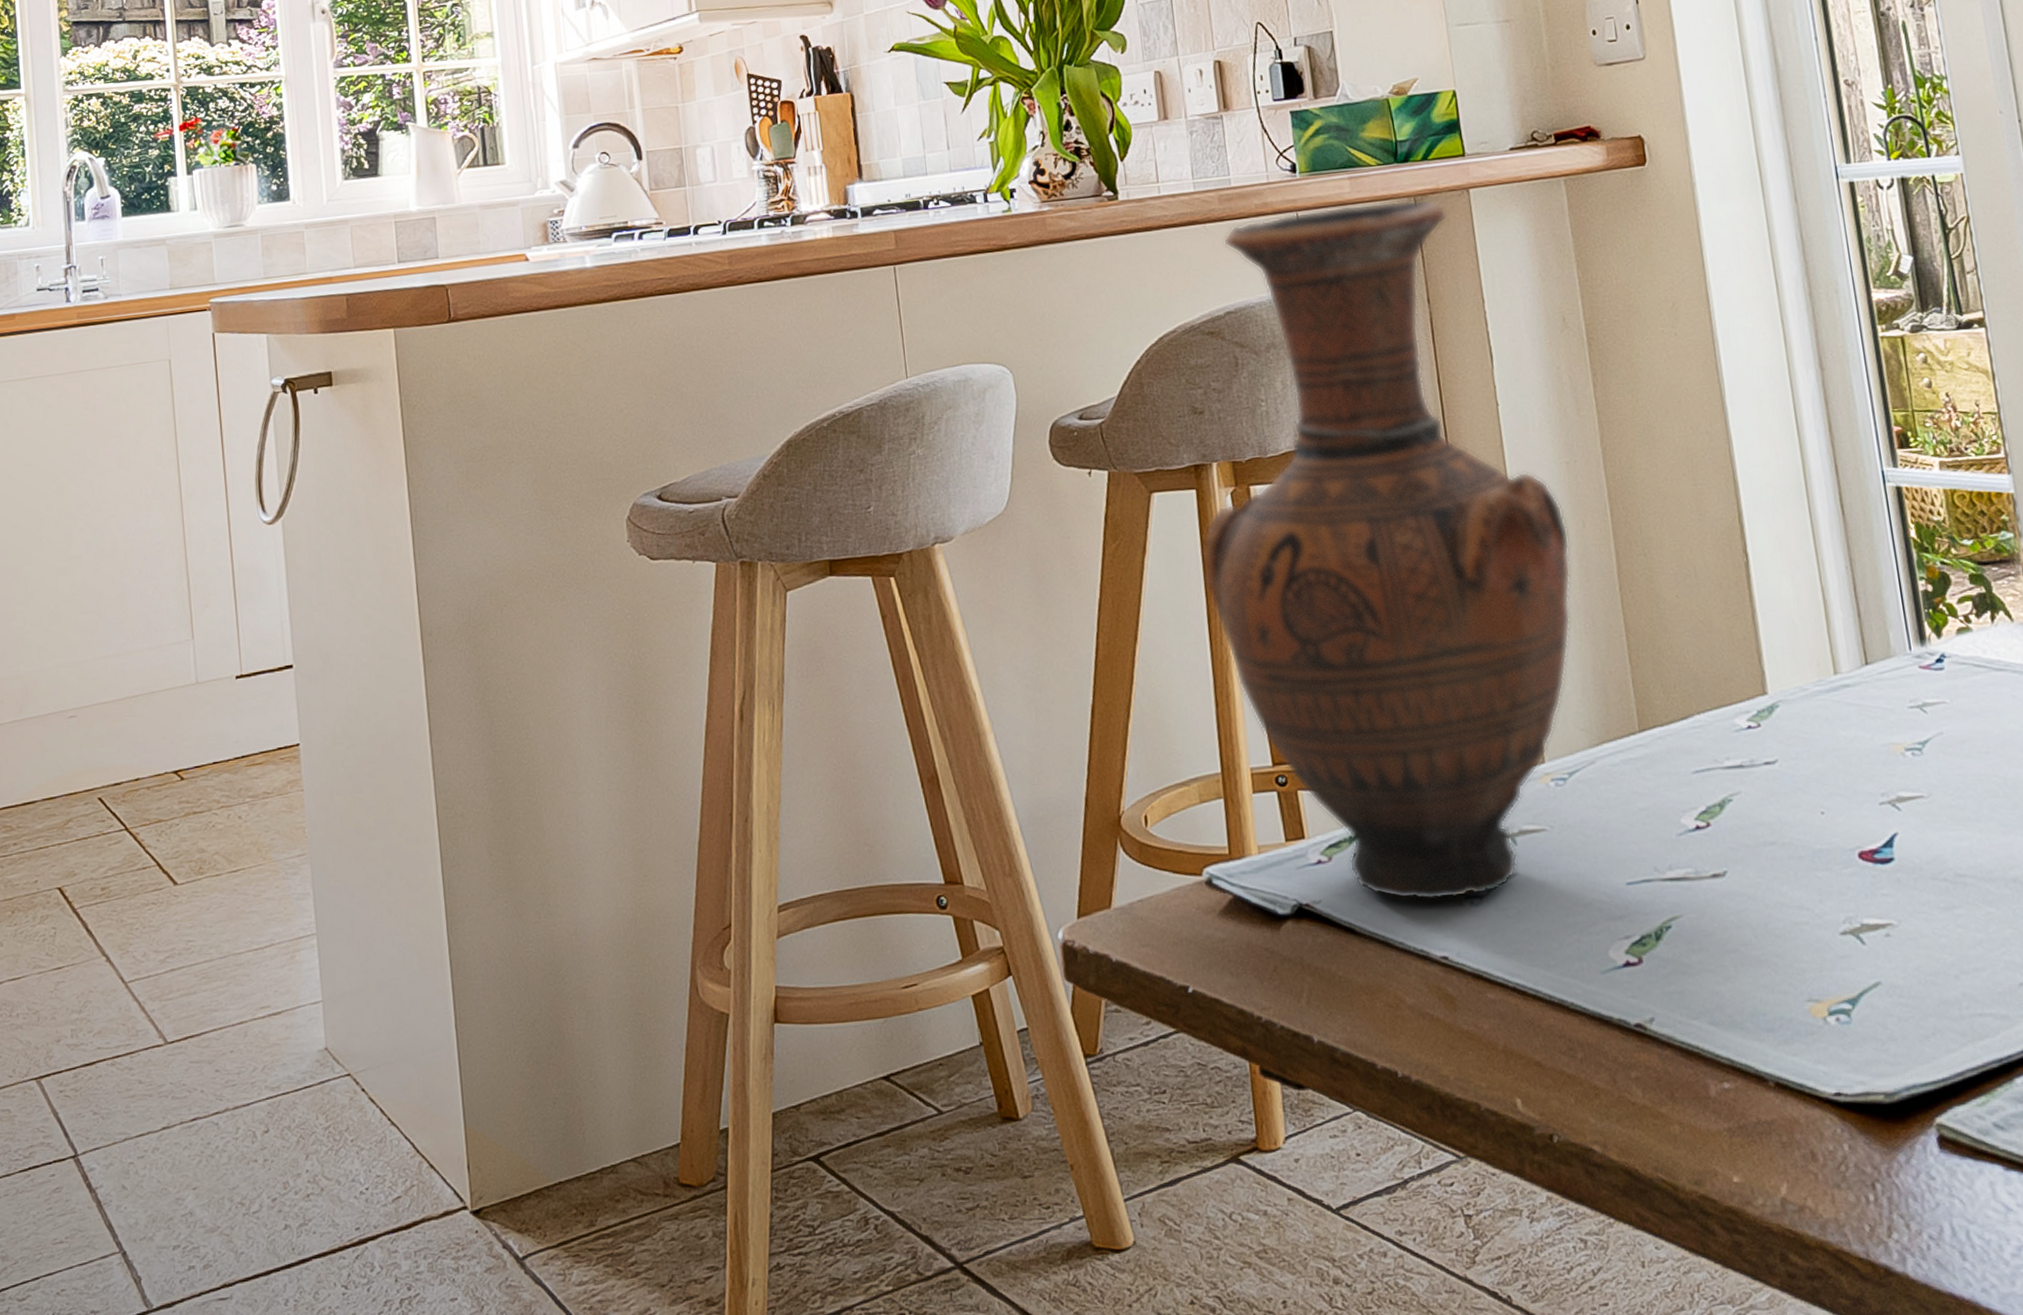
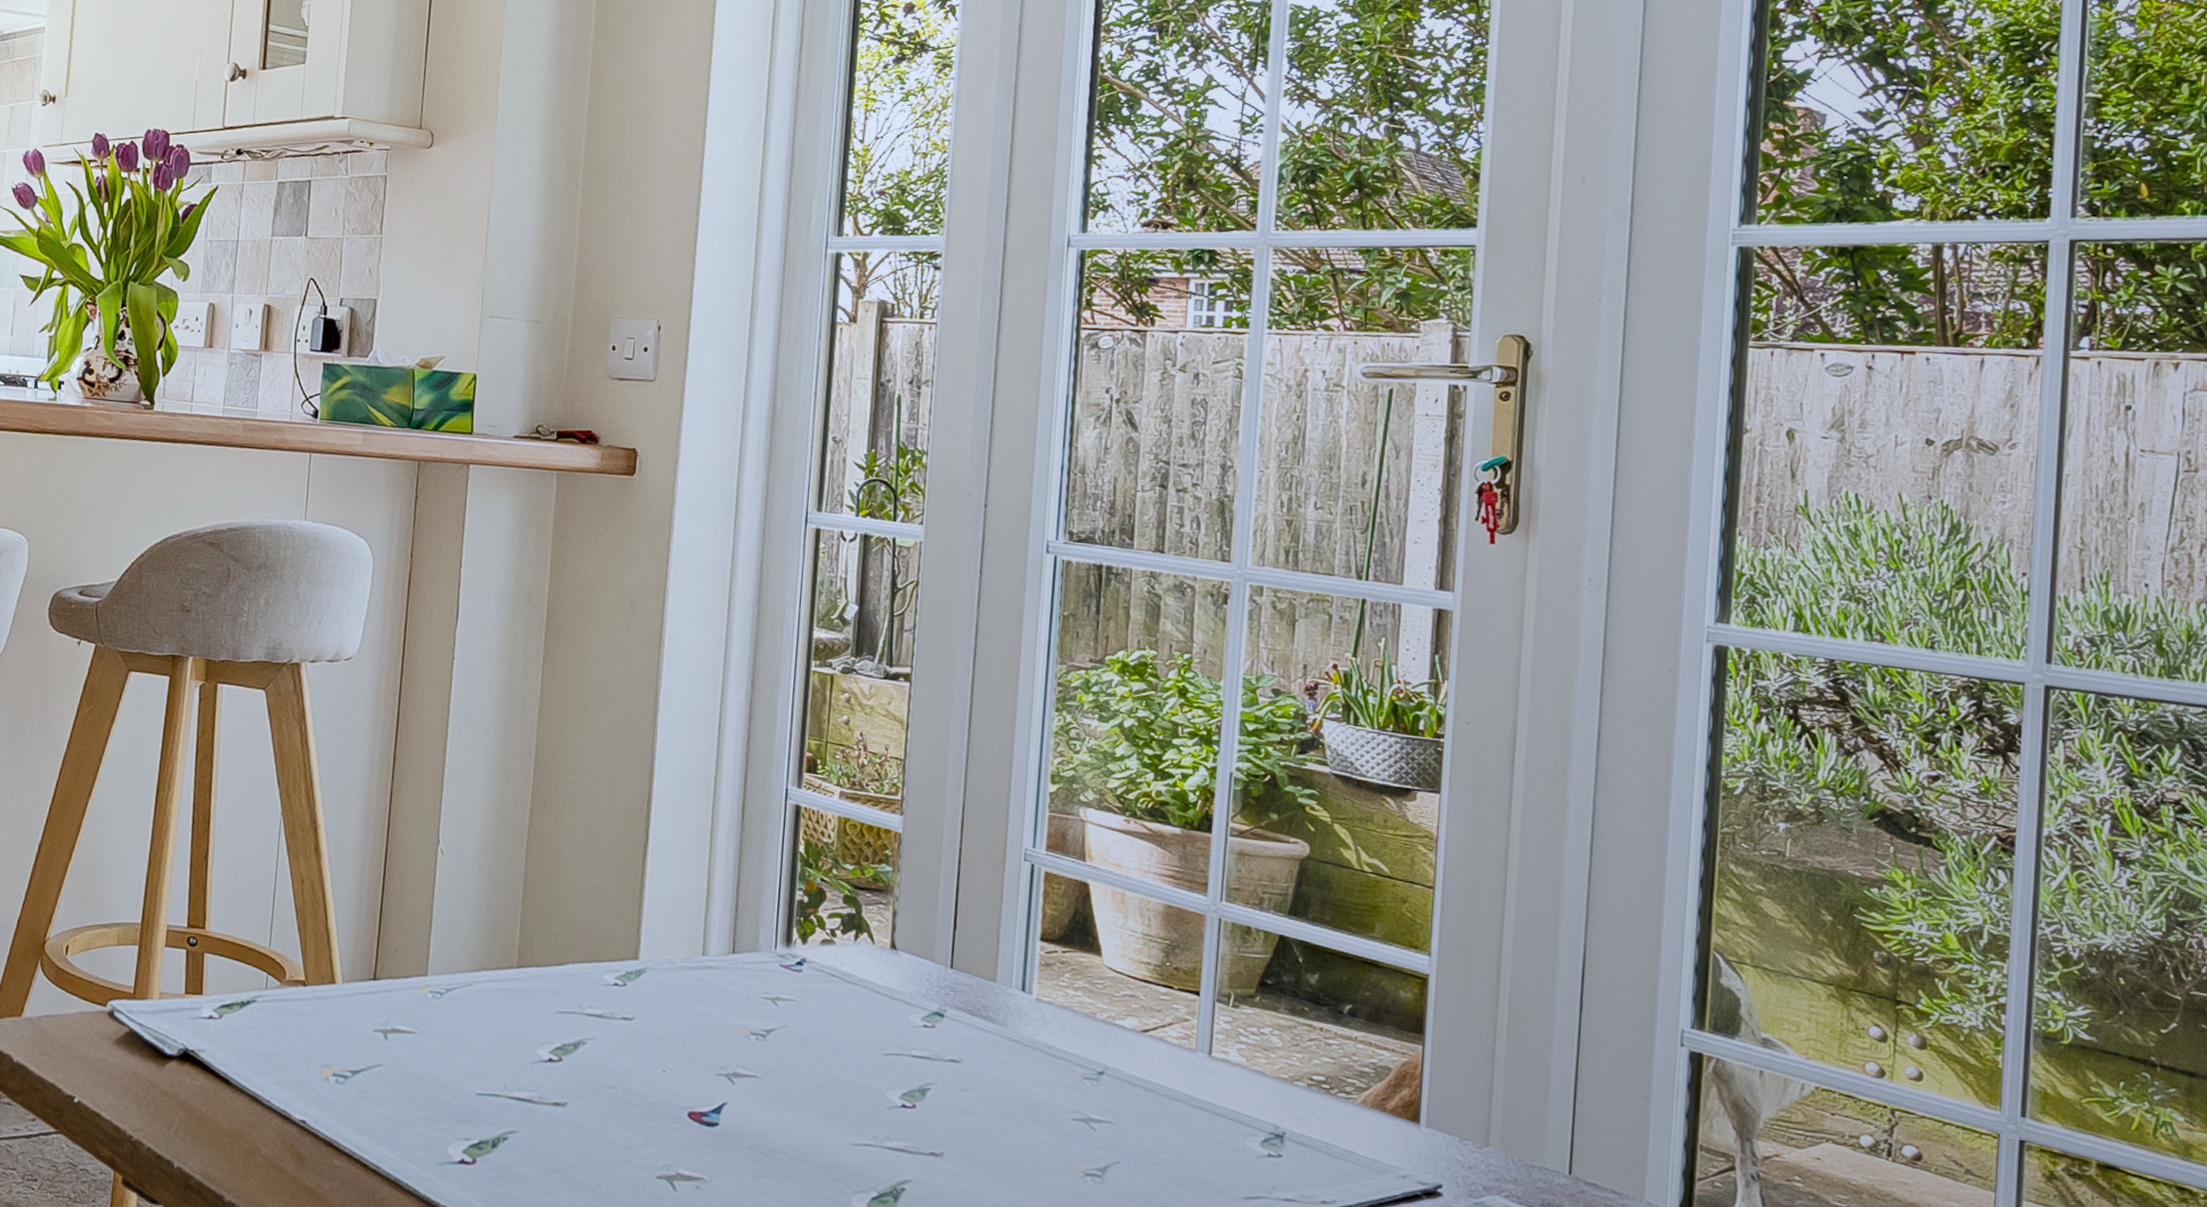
vase: present [1201,198,1572,901] -> none [160,453,493,1076]

